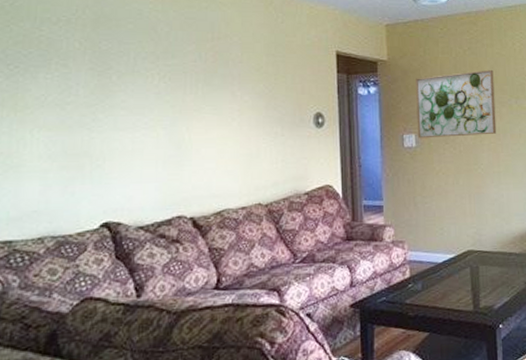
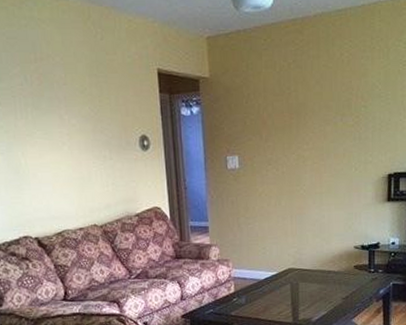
wall art: present [416,69,497,139] -> none [238,84,320,160]

